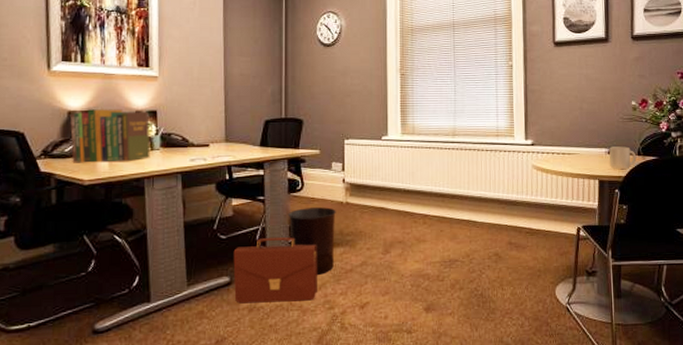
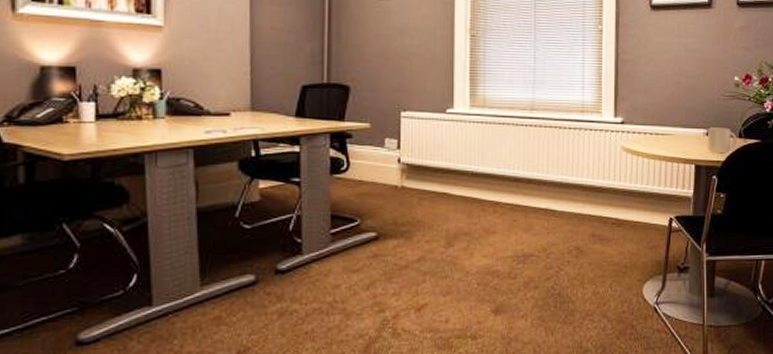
books: present [70,109,150,163] -> none [44,64,153,133]
briefcase: present [233,236,317,304] -> none [260,226,365,307]
waste bin: present [288,207,336,275] -> none [329,192,389,272]

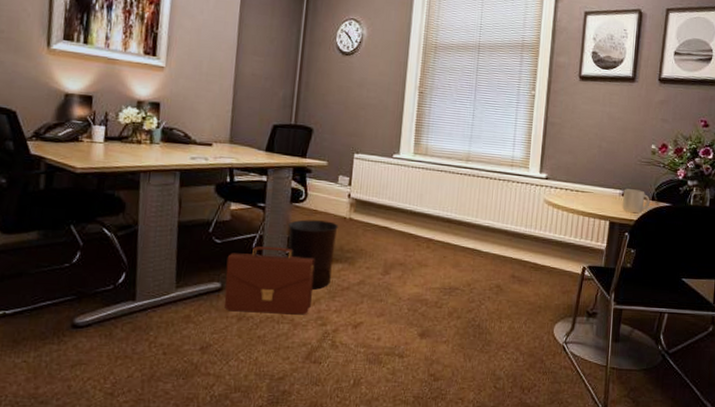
briefcase: none [260,226,365,307] -> present [224,246,315,315]
waste bin: none [329,192,389,272] -> present [288,219,338,290]

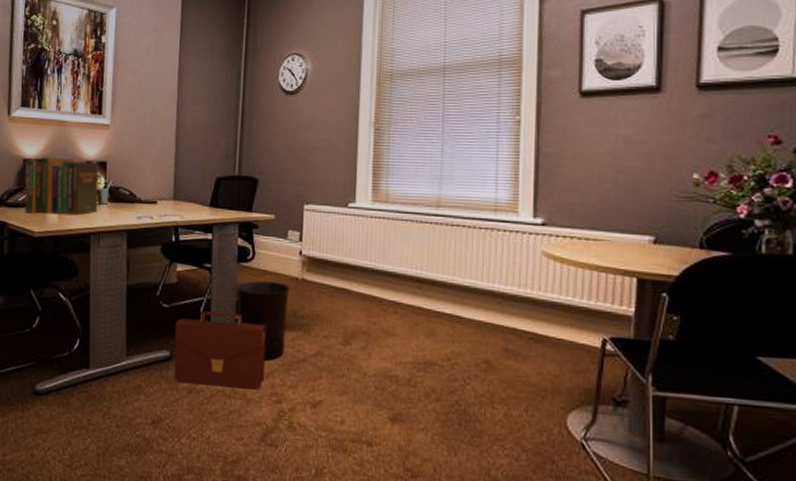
books: none [65,94,151,154] -> present [24,158,99,216]
mug: present [622,189,651,214] -> none [654,234,697,267]

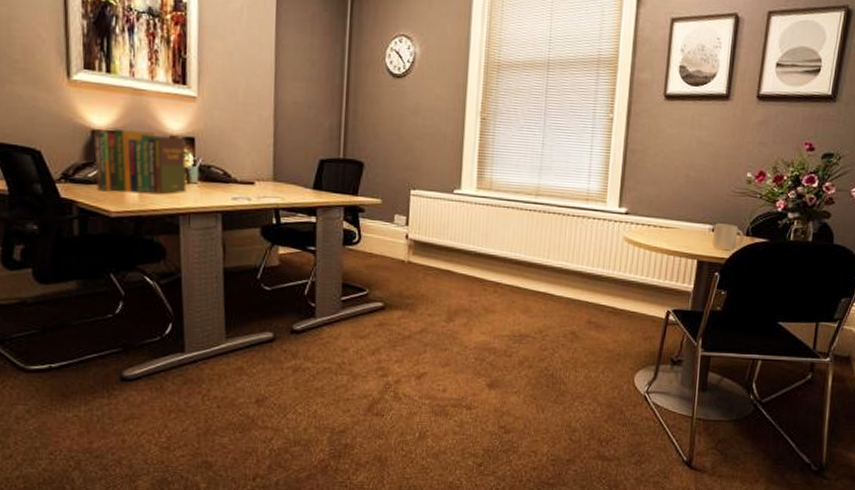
briefcase: present [173,310,267,390] -> none [277,292,373,366]
waste bin: present [236,281,290,361] -> none [341,263,396,339]
mug: none [654,234,697,267] -> present [711,223,745,251]

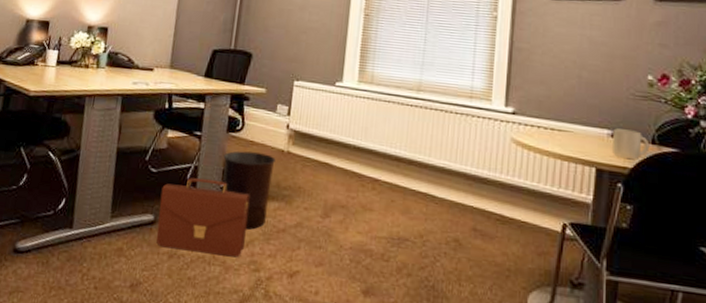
books: present [94,129,187,195] -> none [22,19,100,78]
briefcase: none [277,292,373,366] -> present [156,177,250,258]
waste bin: none [341,263,396,339] -> present [223,151,276,230]

